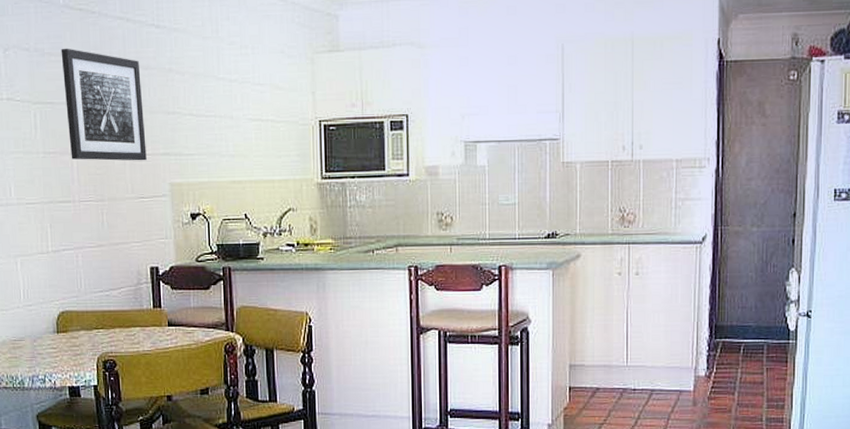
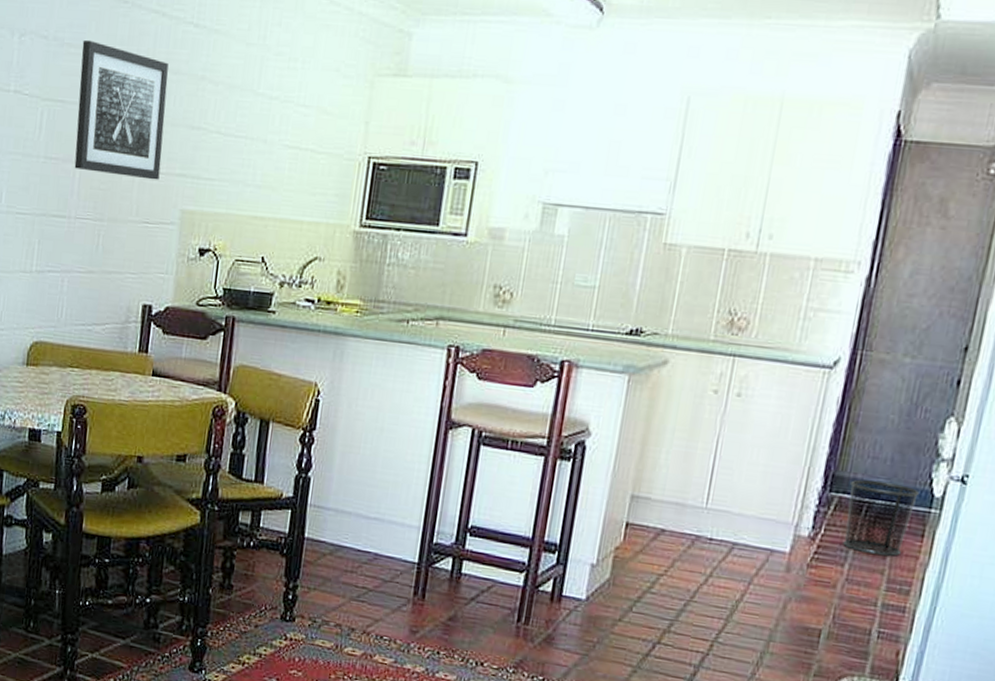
waste bin: none [729,325,779,382] -> present [843,479,919,557]

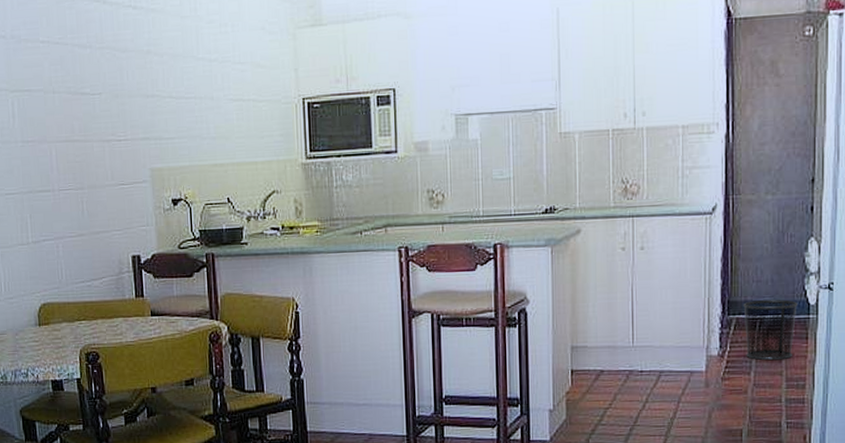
wall art: present [74,39,169,180] -> none [37,33,126,148]

